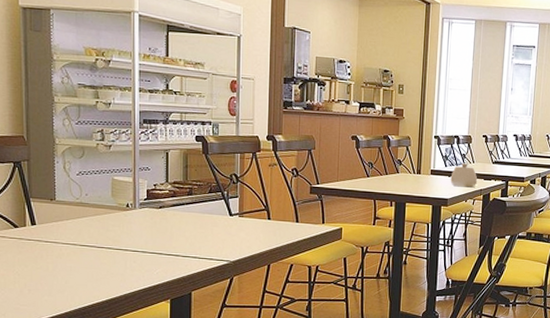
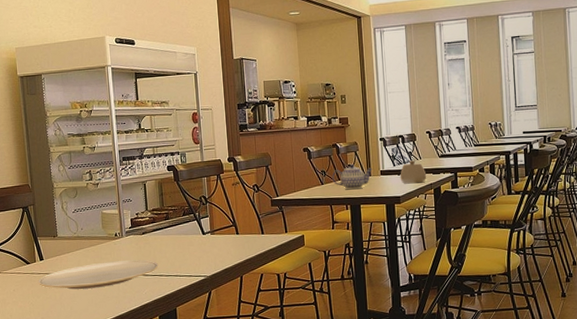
plate: none [27,234,175,263] -> present [38,260,159,290]
teapot: none [379,158,423,187] -> present [332,163,373,190]

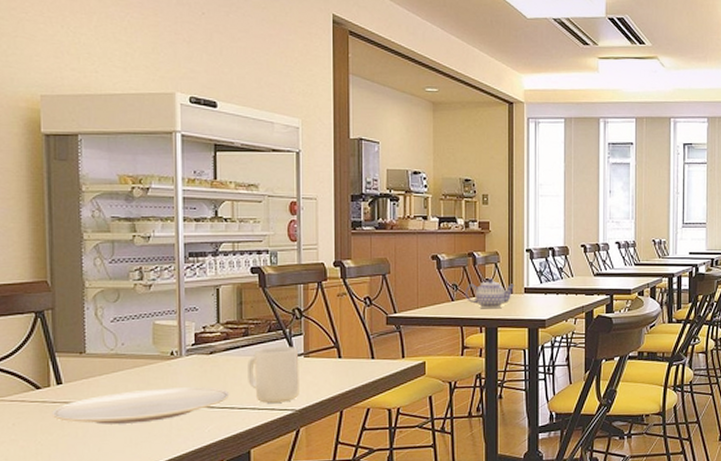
cup: none [170,226,209,271] -> present [248,346,299,403]
sugar bowl: present [400,160,427,184] -> none [547,278,578,305]

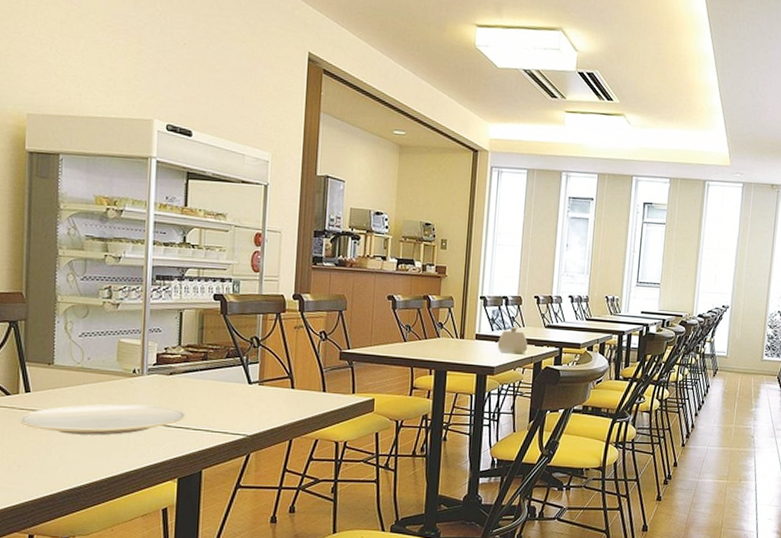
cup: present [248,346,299,403] -> none [204,372,254,427]
teapot: present [465,277,515,309] -> none [418,321,467,353]
sugar bowl: none [547,278,578,305] -> present [497,327,528,355]

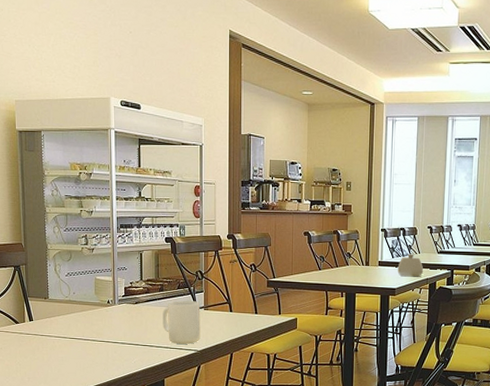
plate: present [19,403,186,436] -> none [26,328,150,353]
cup: none [204,372,254,427] -> present [163,300,201,344]

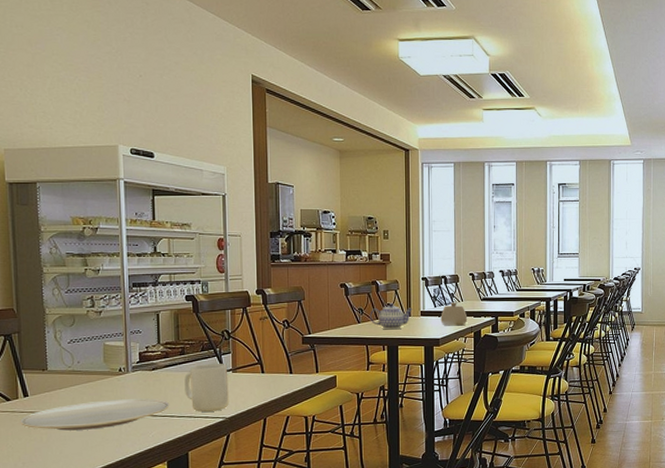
plate: none [26,328,150,353] -> present [20,398,170,431]
teapot: none [330,251,371,278] -> present [370,302,413,330]

